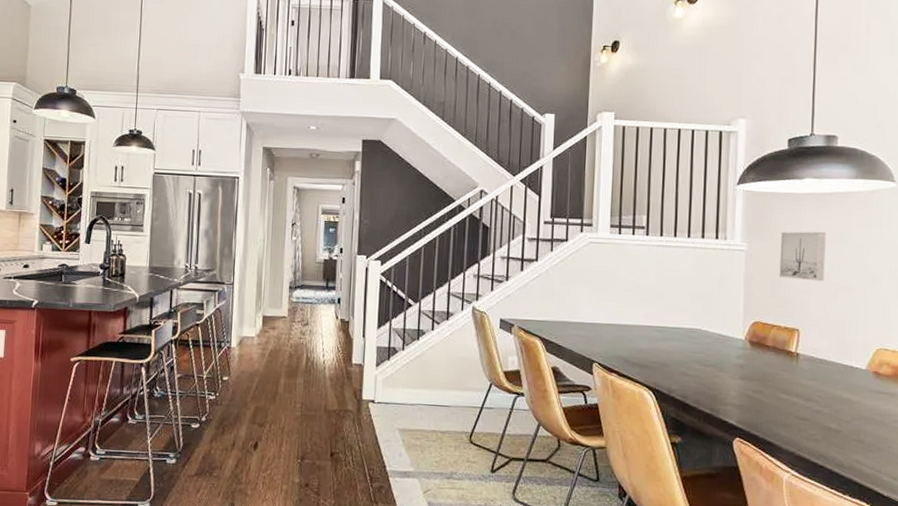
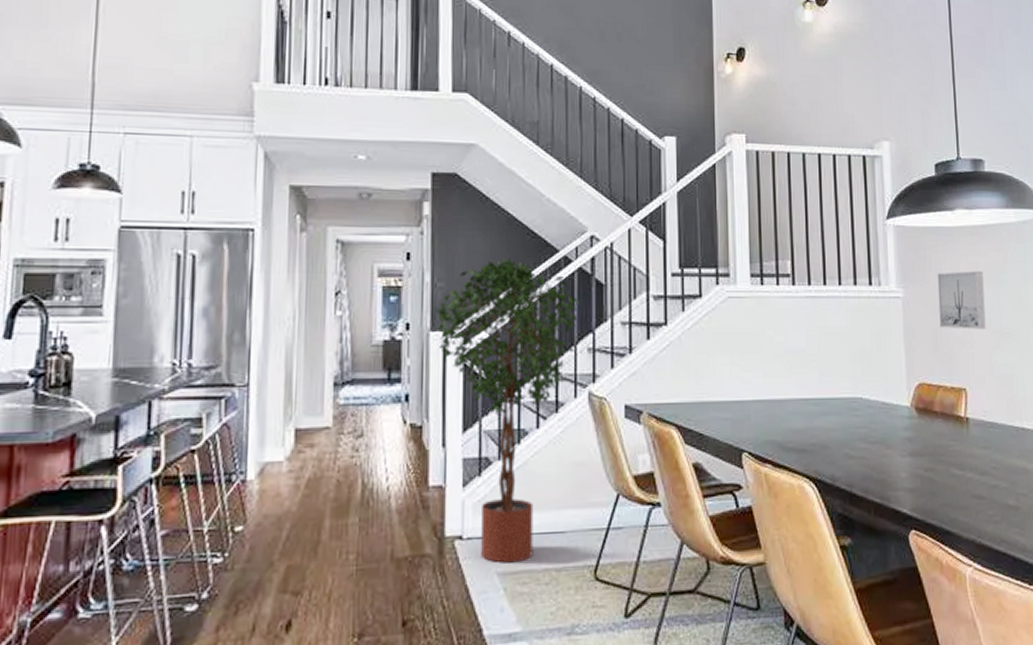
potted tree: none [359,205,469,424] -> present [433,259,579,564]

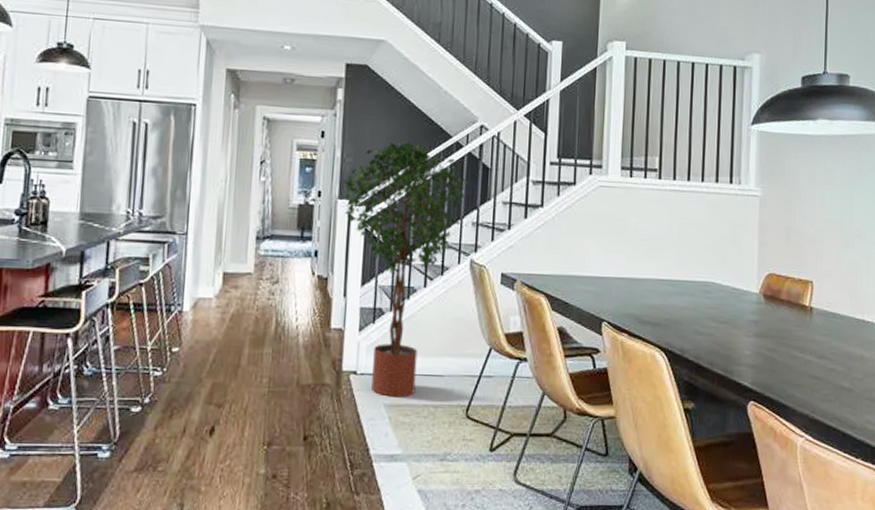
wall art: present [937,270,986,330] -> none [793,176,839,230]

